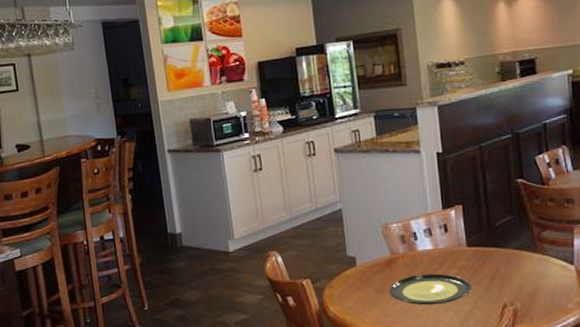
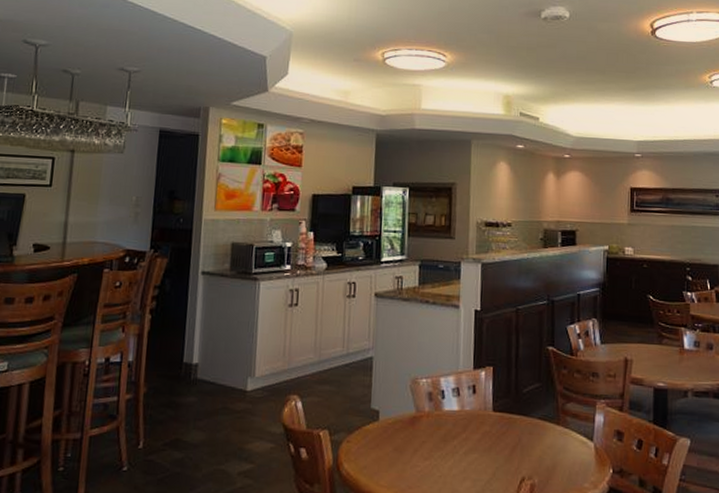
plate: present [388,273,472,305] -> none [408,436,493,472]

